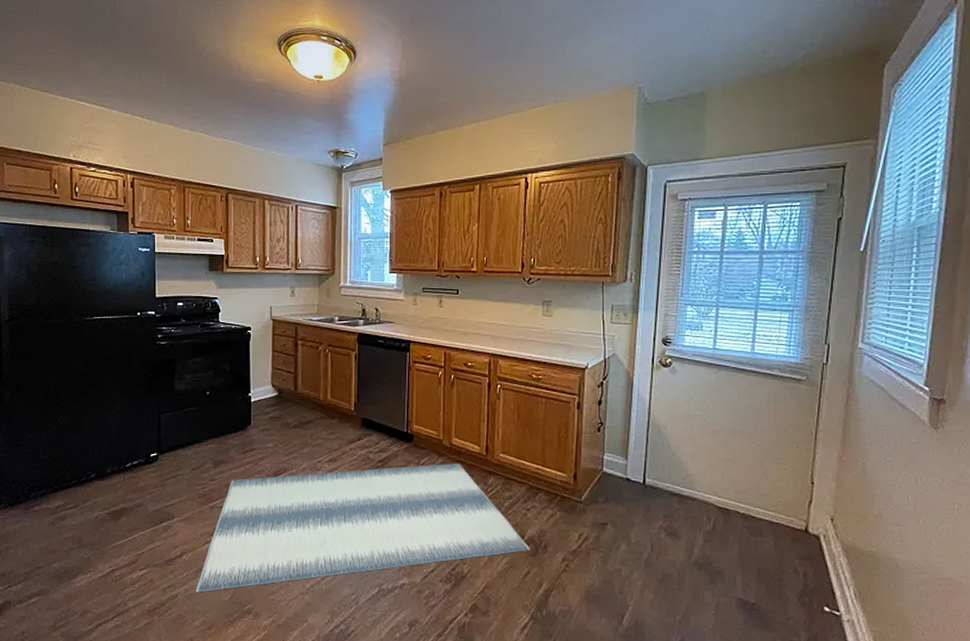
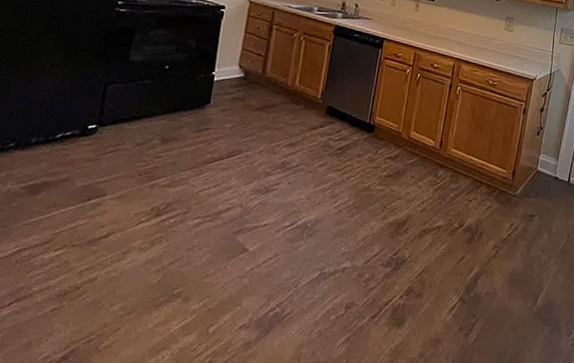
rug: present [195,463,530,593] -> none [119,154,467,276]

